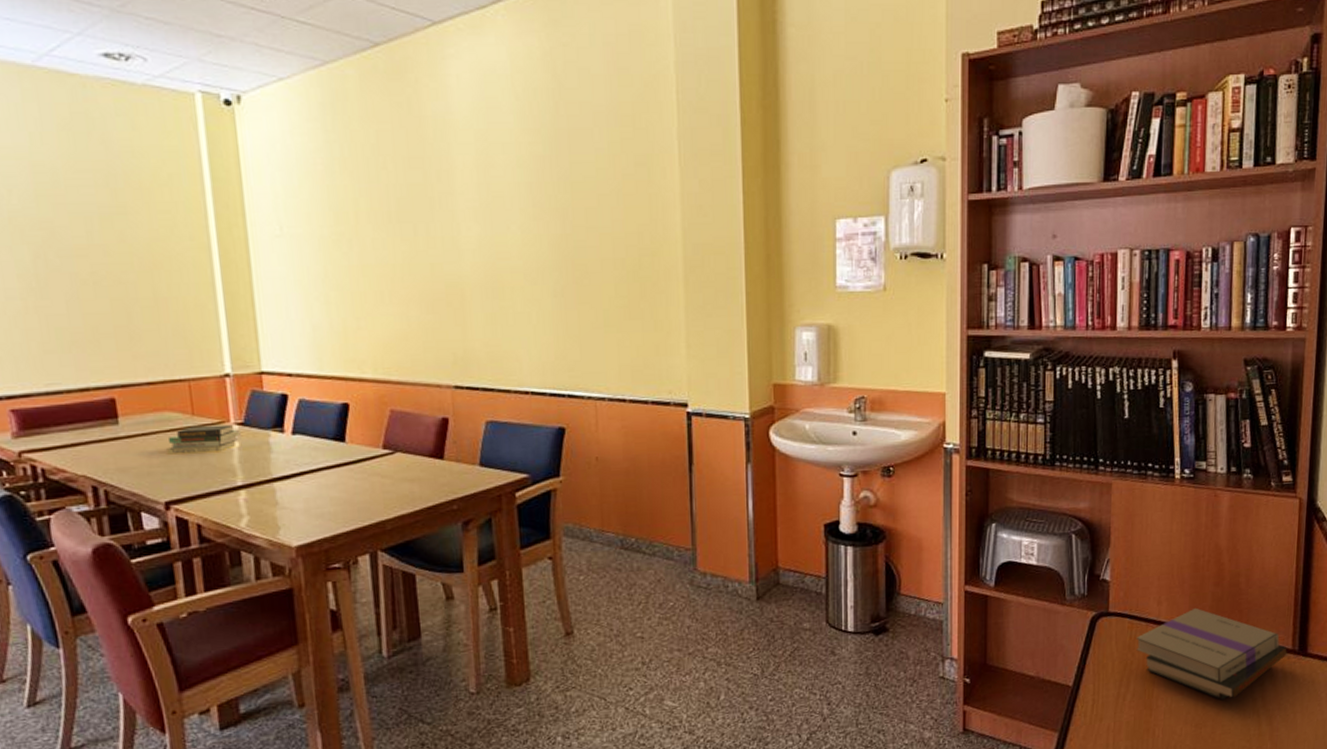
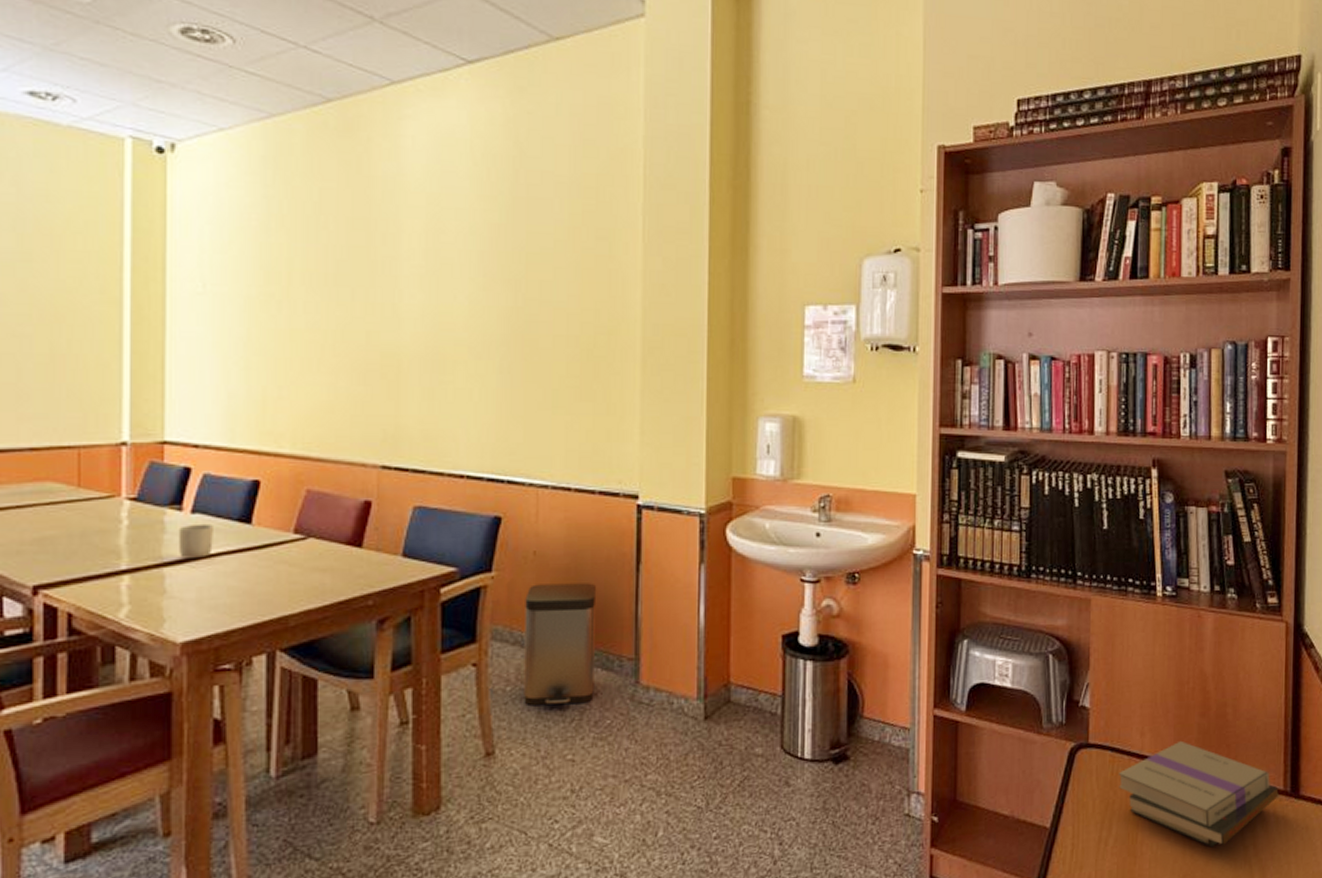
books: present [165,424,241,455] -> none [41,499,132,531]
mug: none [282,443,315,475] -> present [178,523,213,560]
pedal bin: none [591,483,657,593] -> present [524,583,597,707]

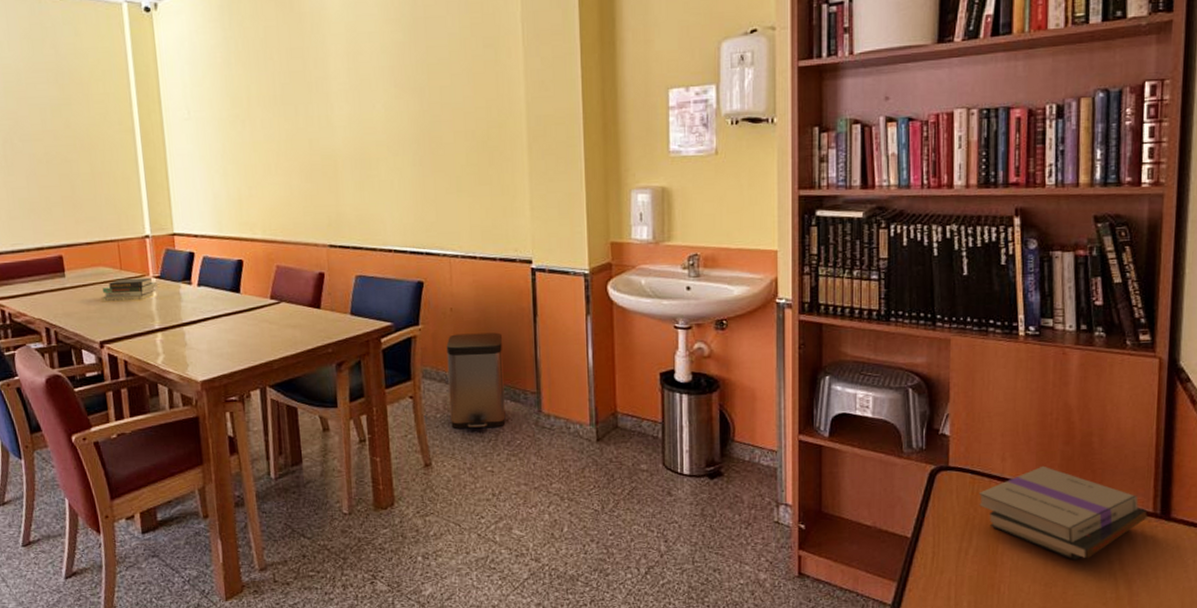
books: none [41,499,132,531] -> present [100,277,158,302]
mug: present [178,523,213,560] -> none [190,293,216,321]

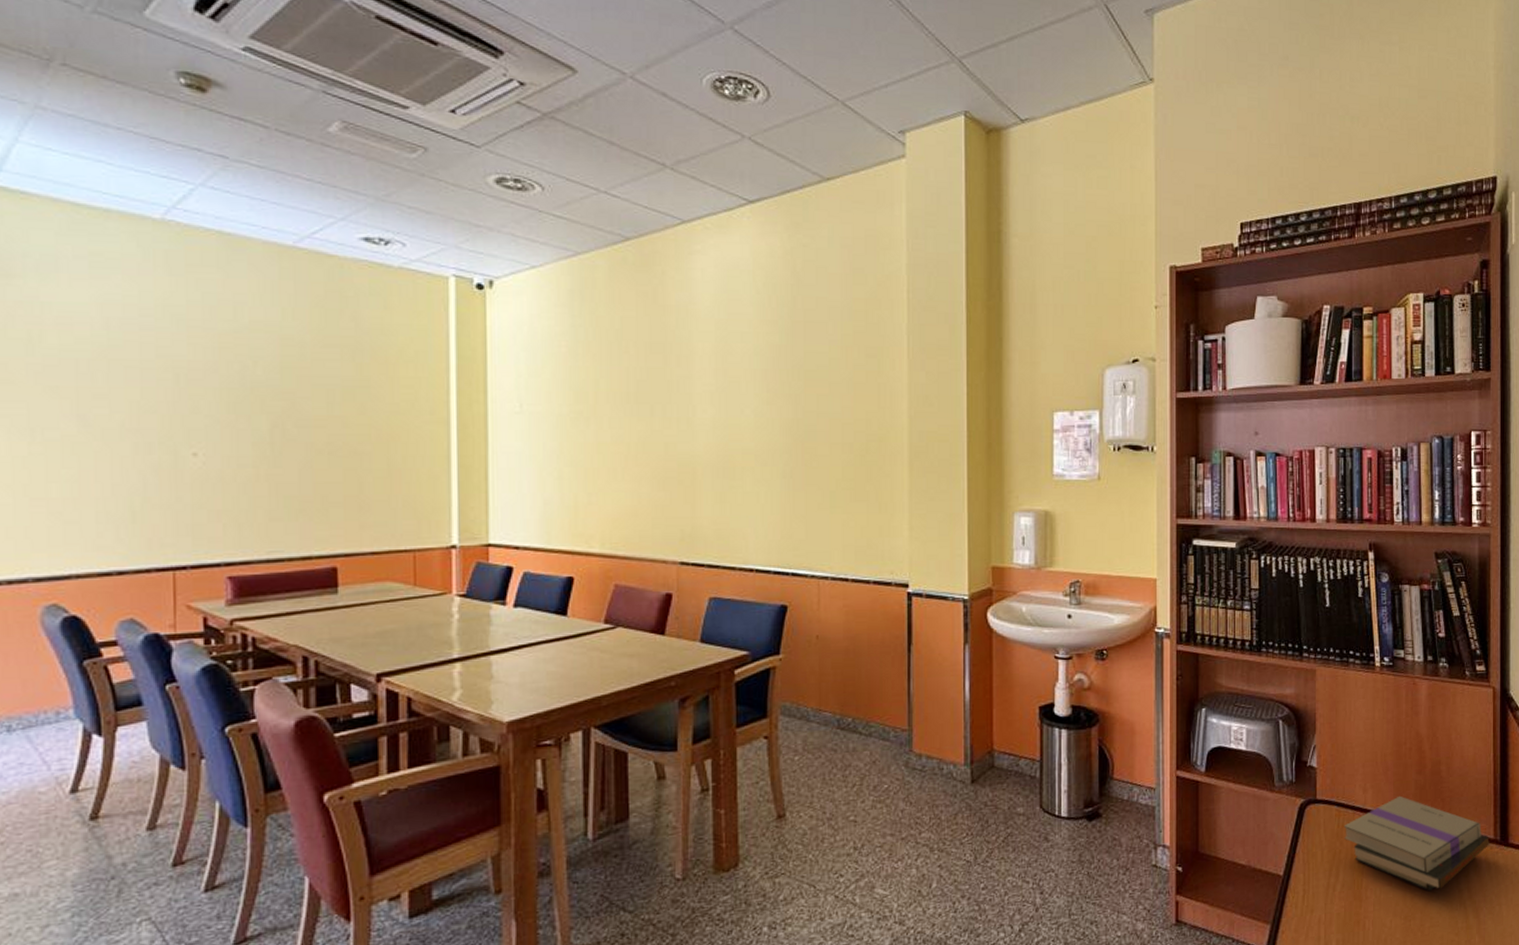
books: present [100,277,158,302] -> none [383,596,461,625]
pedal bin: present [446,332,506,429] -> none [810,663,873,774]

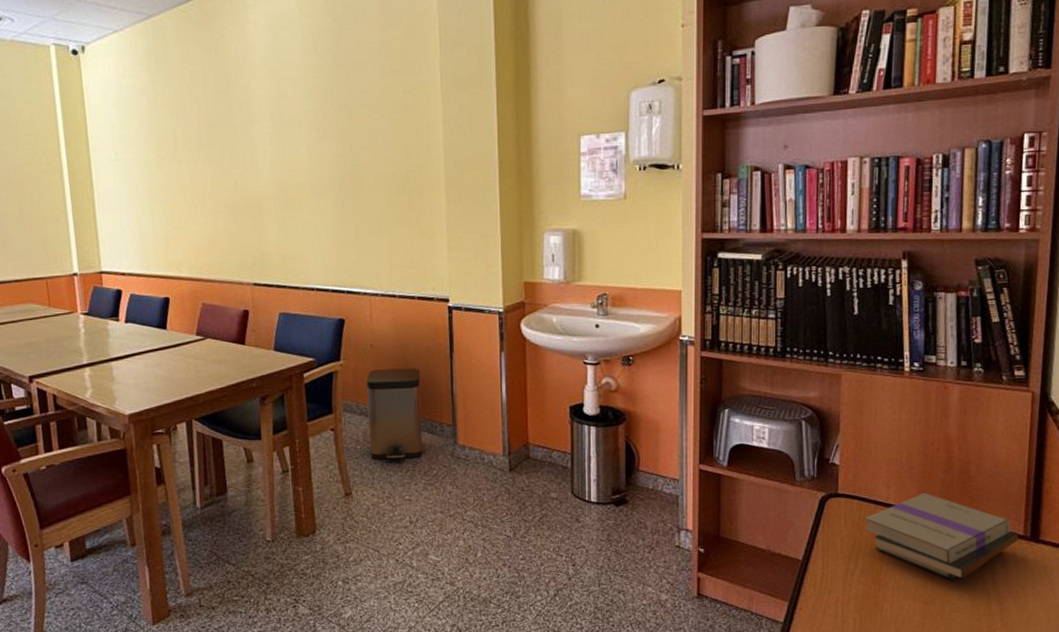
pedal bin: none [810,663,873,774] -> present [366,368,423,460]

